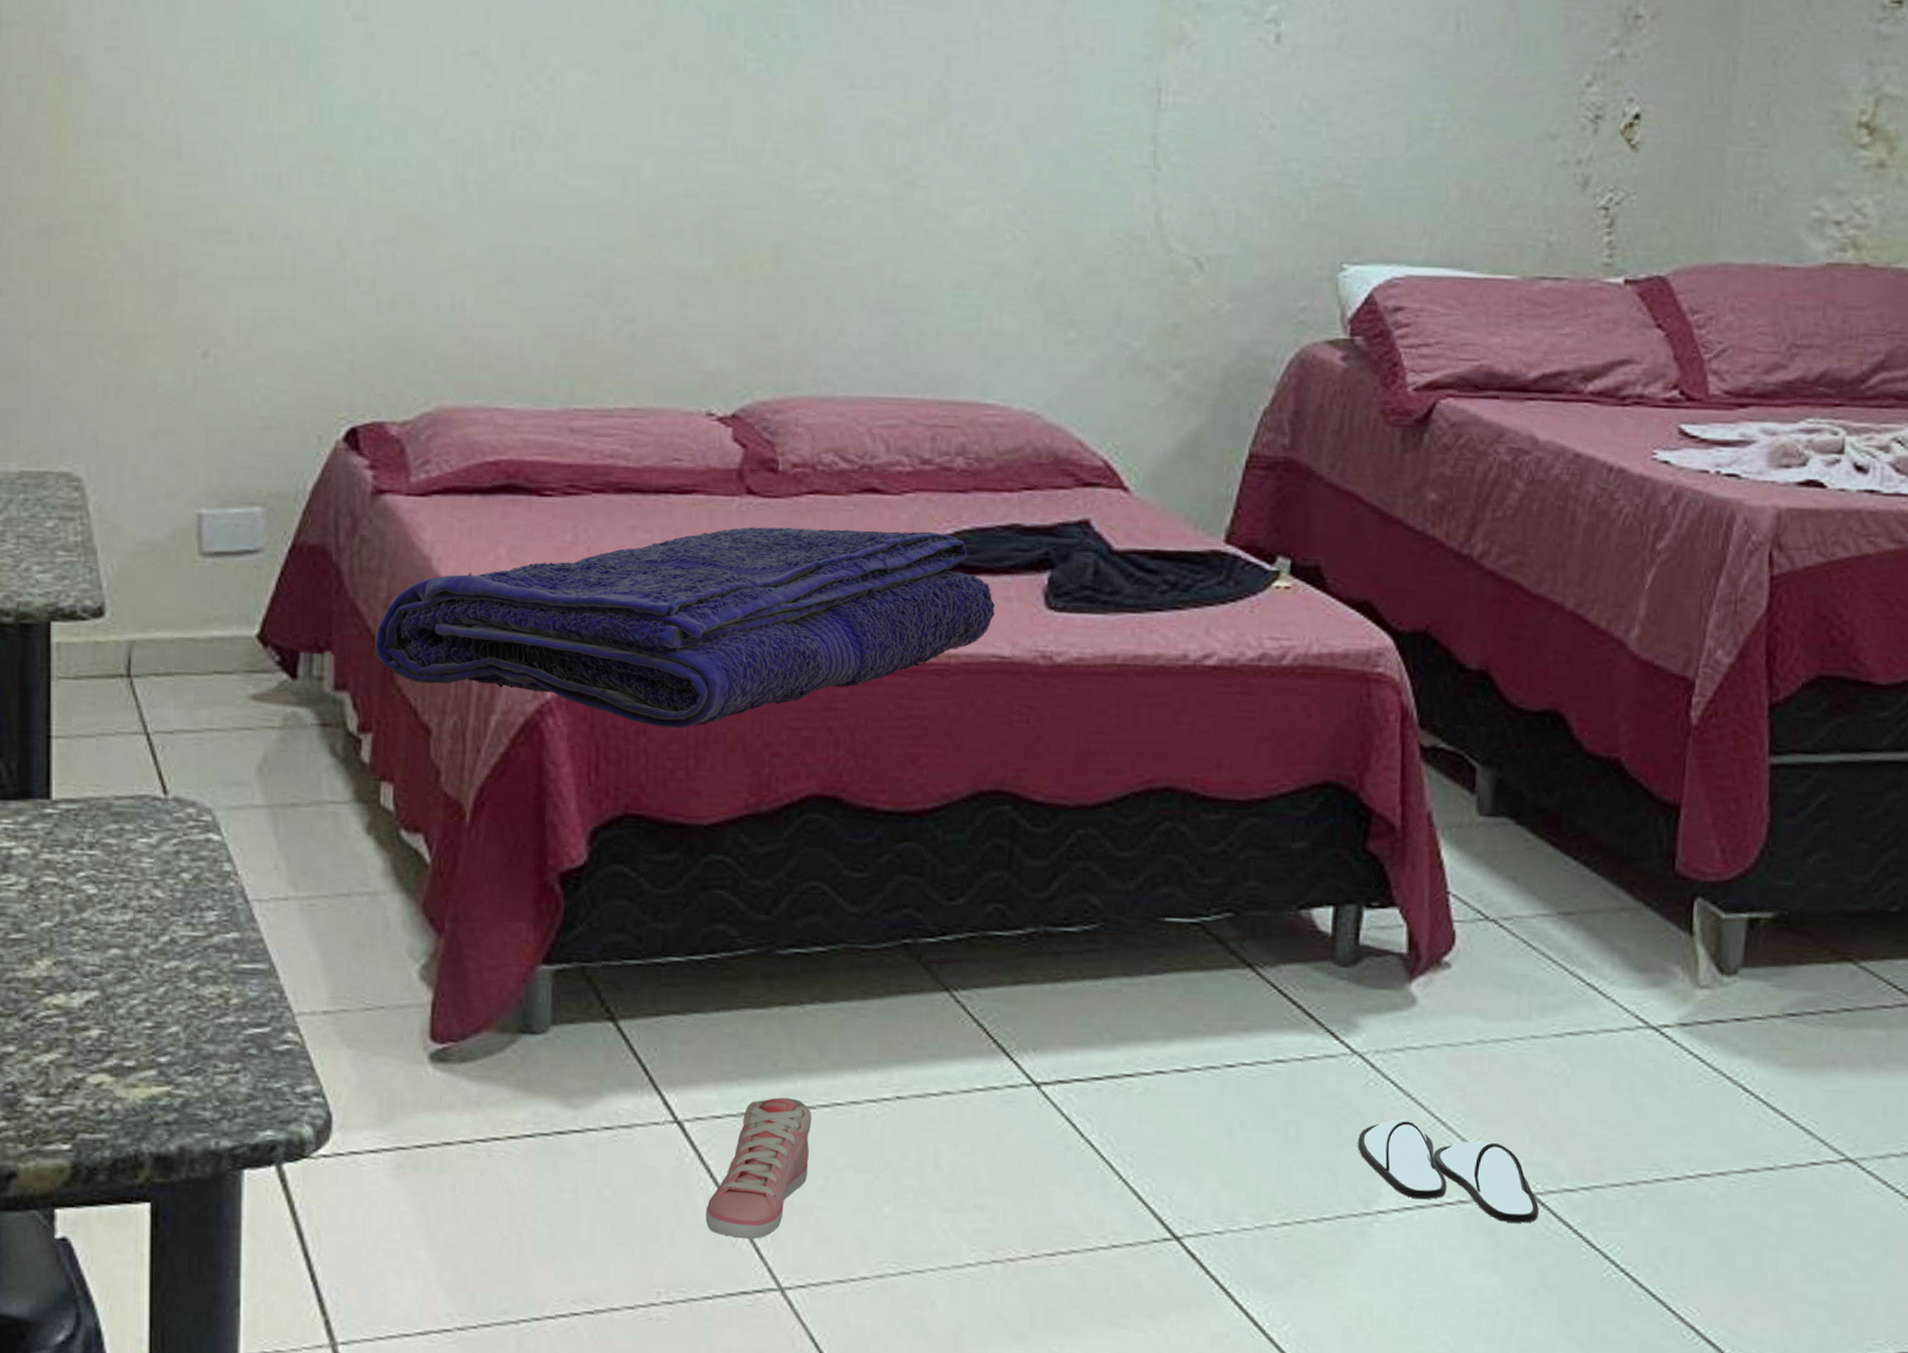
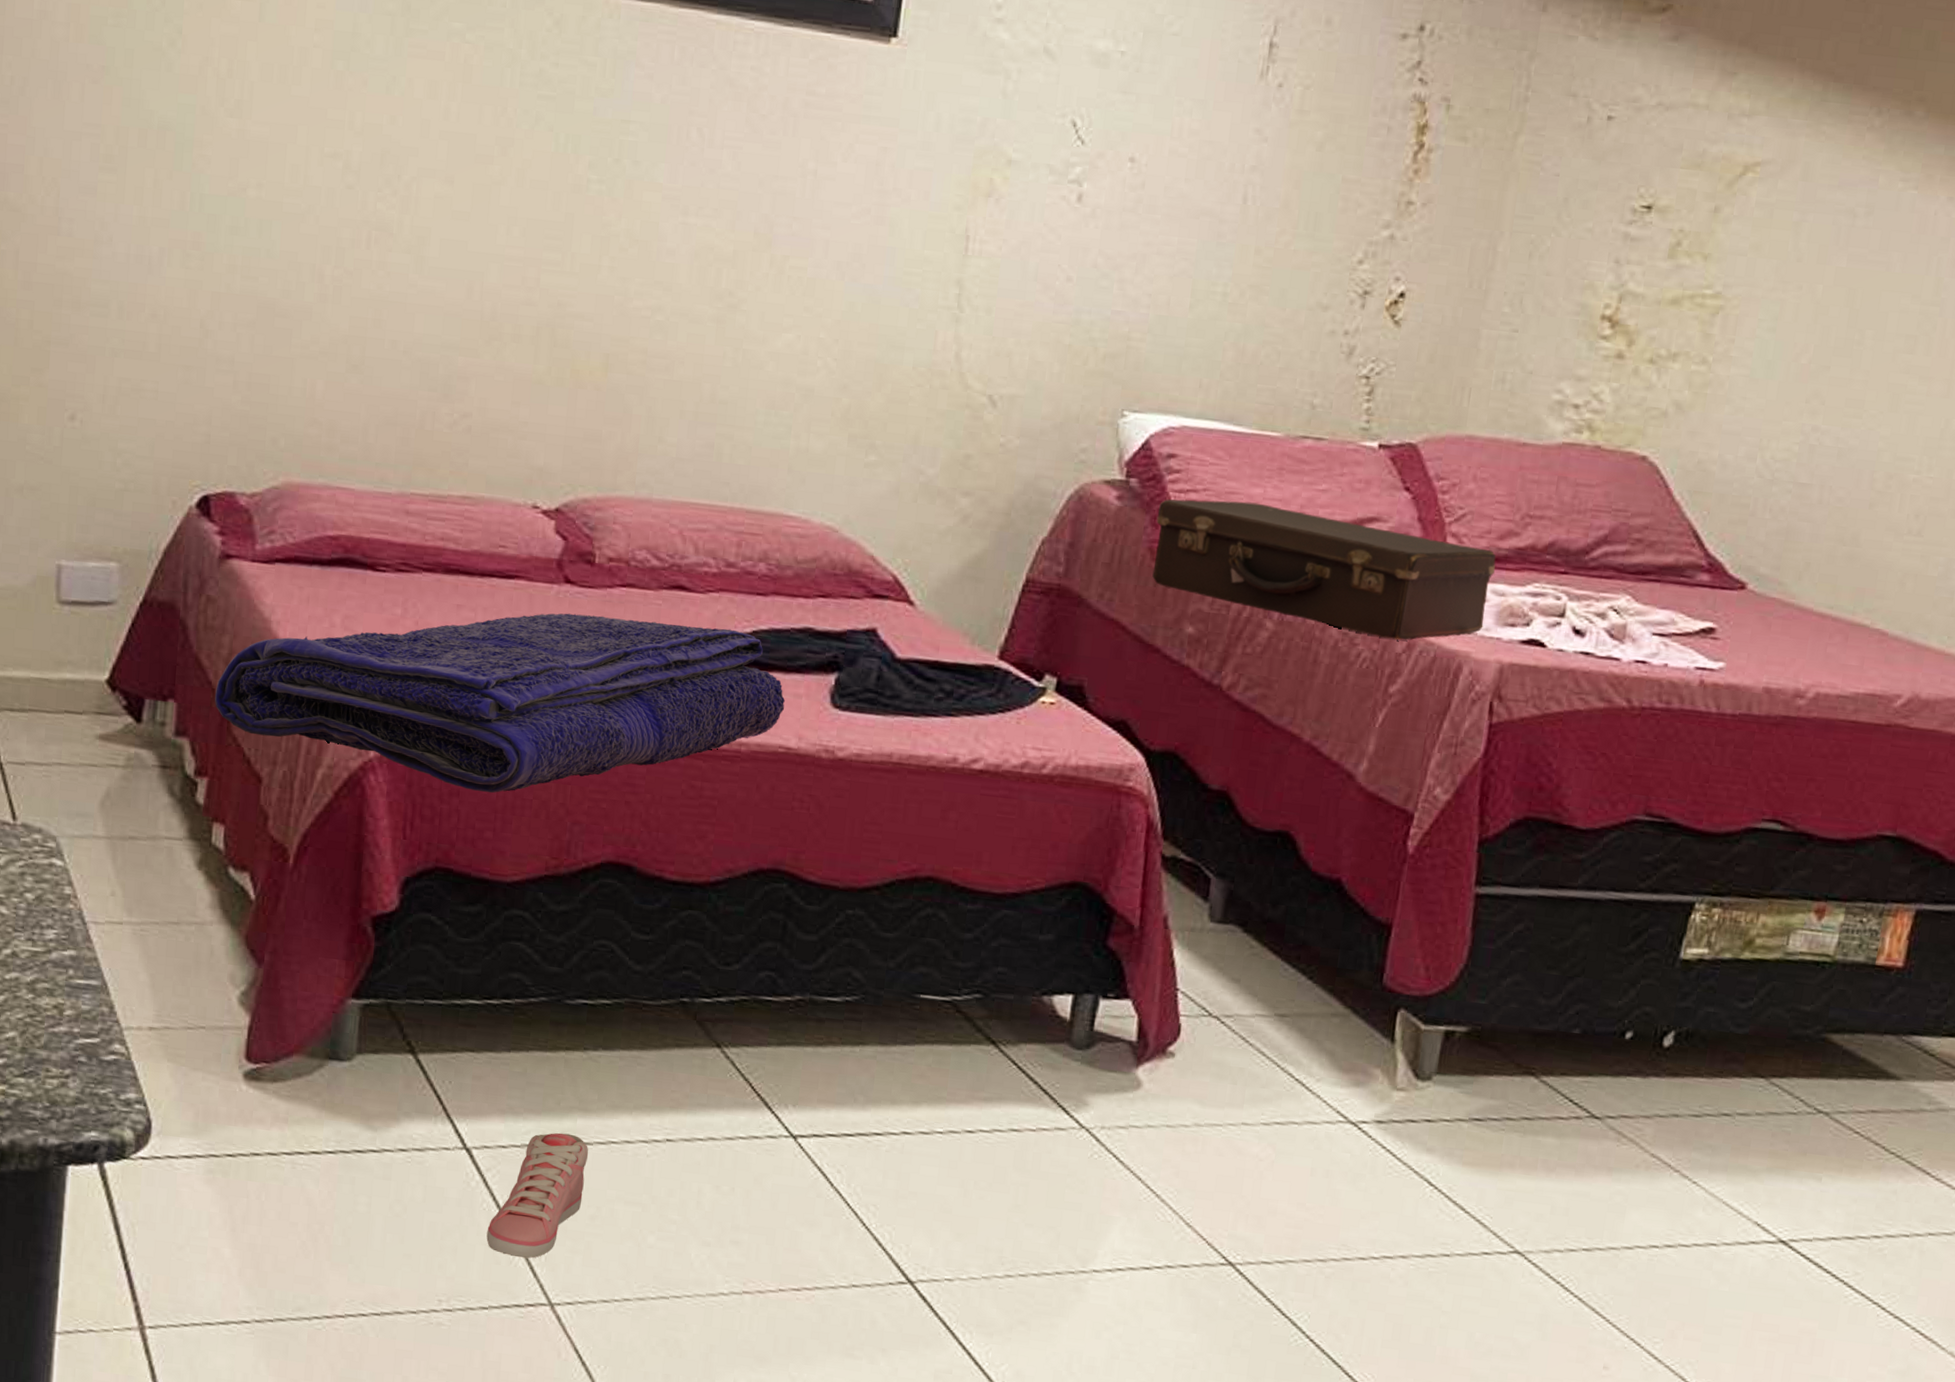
slippers: present [1358,1119,1539,1223] -> none [1079,1189,1238,1289]
suitcase: none [1387,352,1763,491] -> present [1152,499,1497,640]

